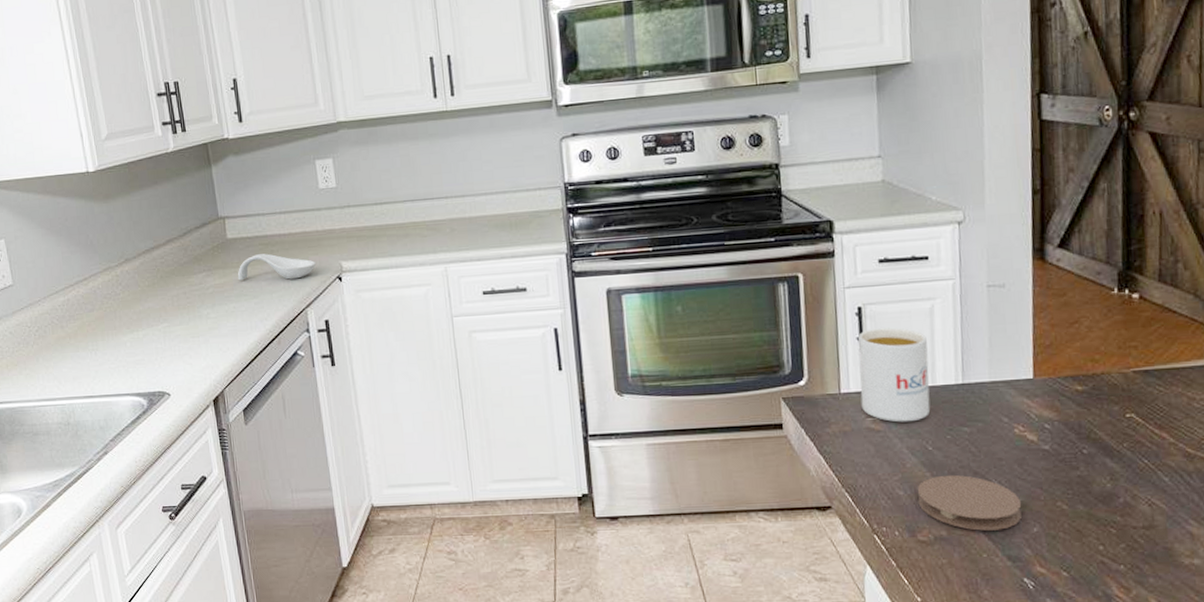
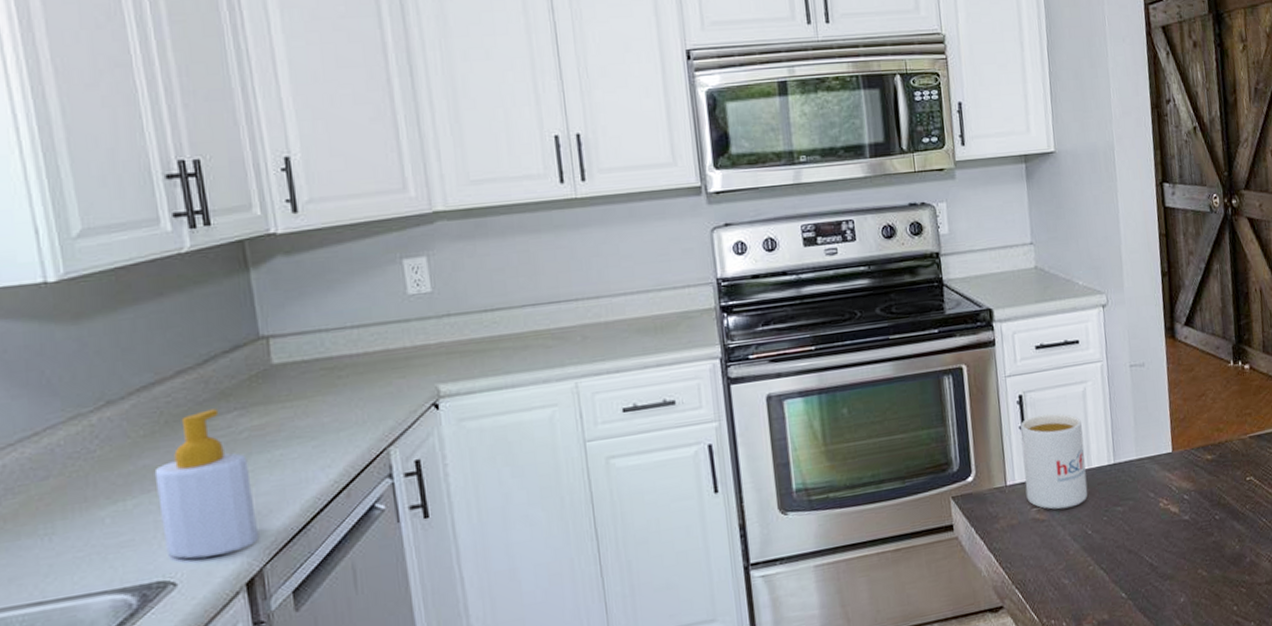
soap bottle: none [155,269,220,378] -> present [154,408,258,559]
spoon rest: present [237,253,317,281] -> none [286,380,404,419]
coaster: present [917,474,1022,531] -> none [1080,555,1170,610]

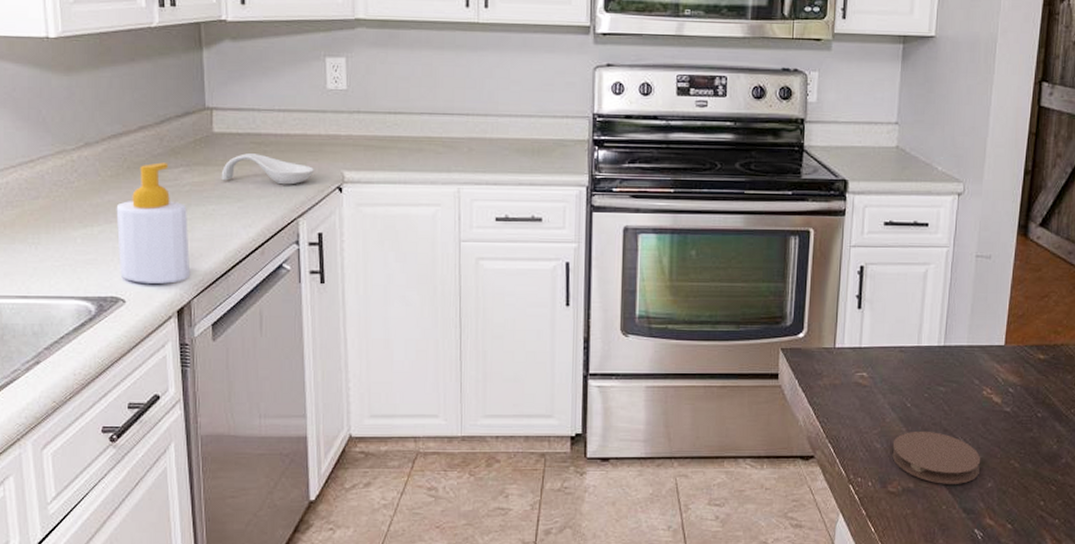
spoon rest: none [286,380,404,419] -> present [221,153,315,185]
mug: present [1020,413,1088,510] -> none [852,288,918,379]
coaster: none [1080,555,1170,610] -> present [892,431,981,484]

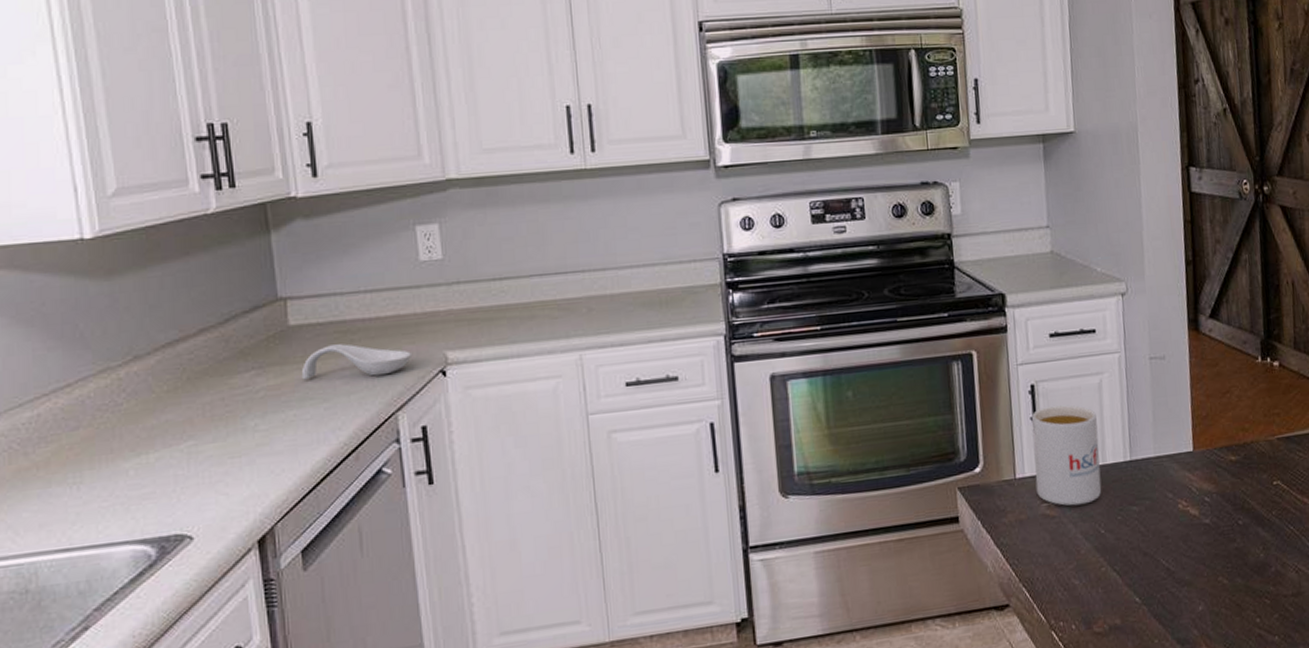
soap bottle: present [116,162,190,284] -> none [175,367,270,514]
mug: none [852,288,918,379] -> present [1031,405,1102,506]
coaster: present [892,431,981,484] -> none [1091,557,1188,615]

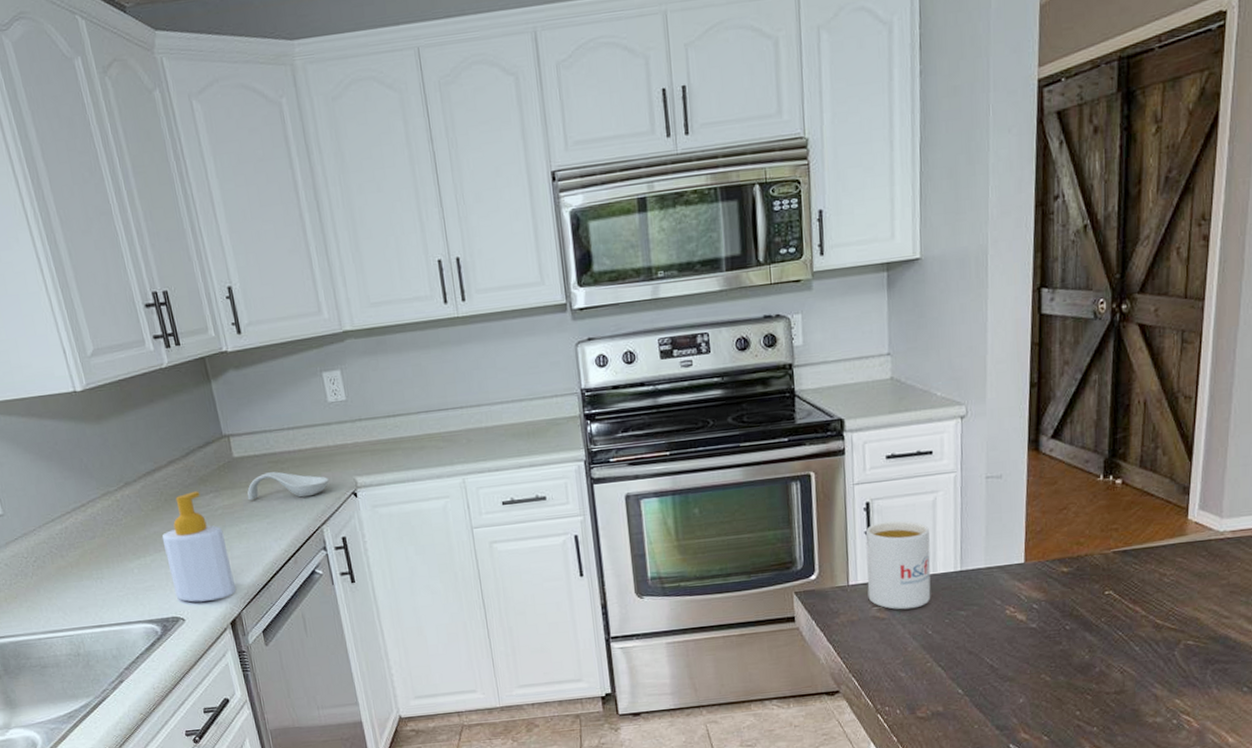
soap bottle: none [175,367,270,514] -> present [161,491,236,603]

